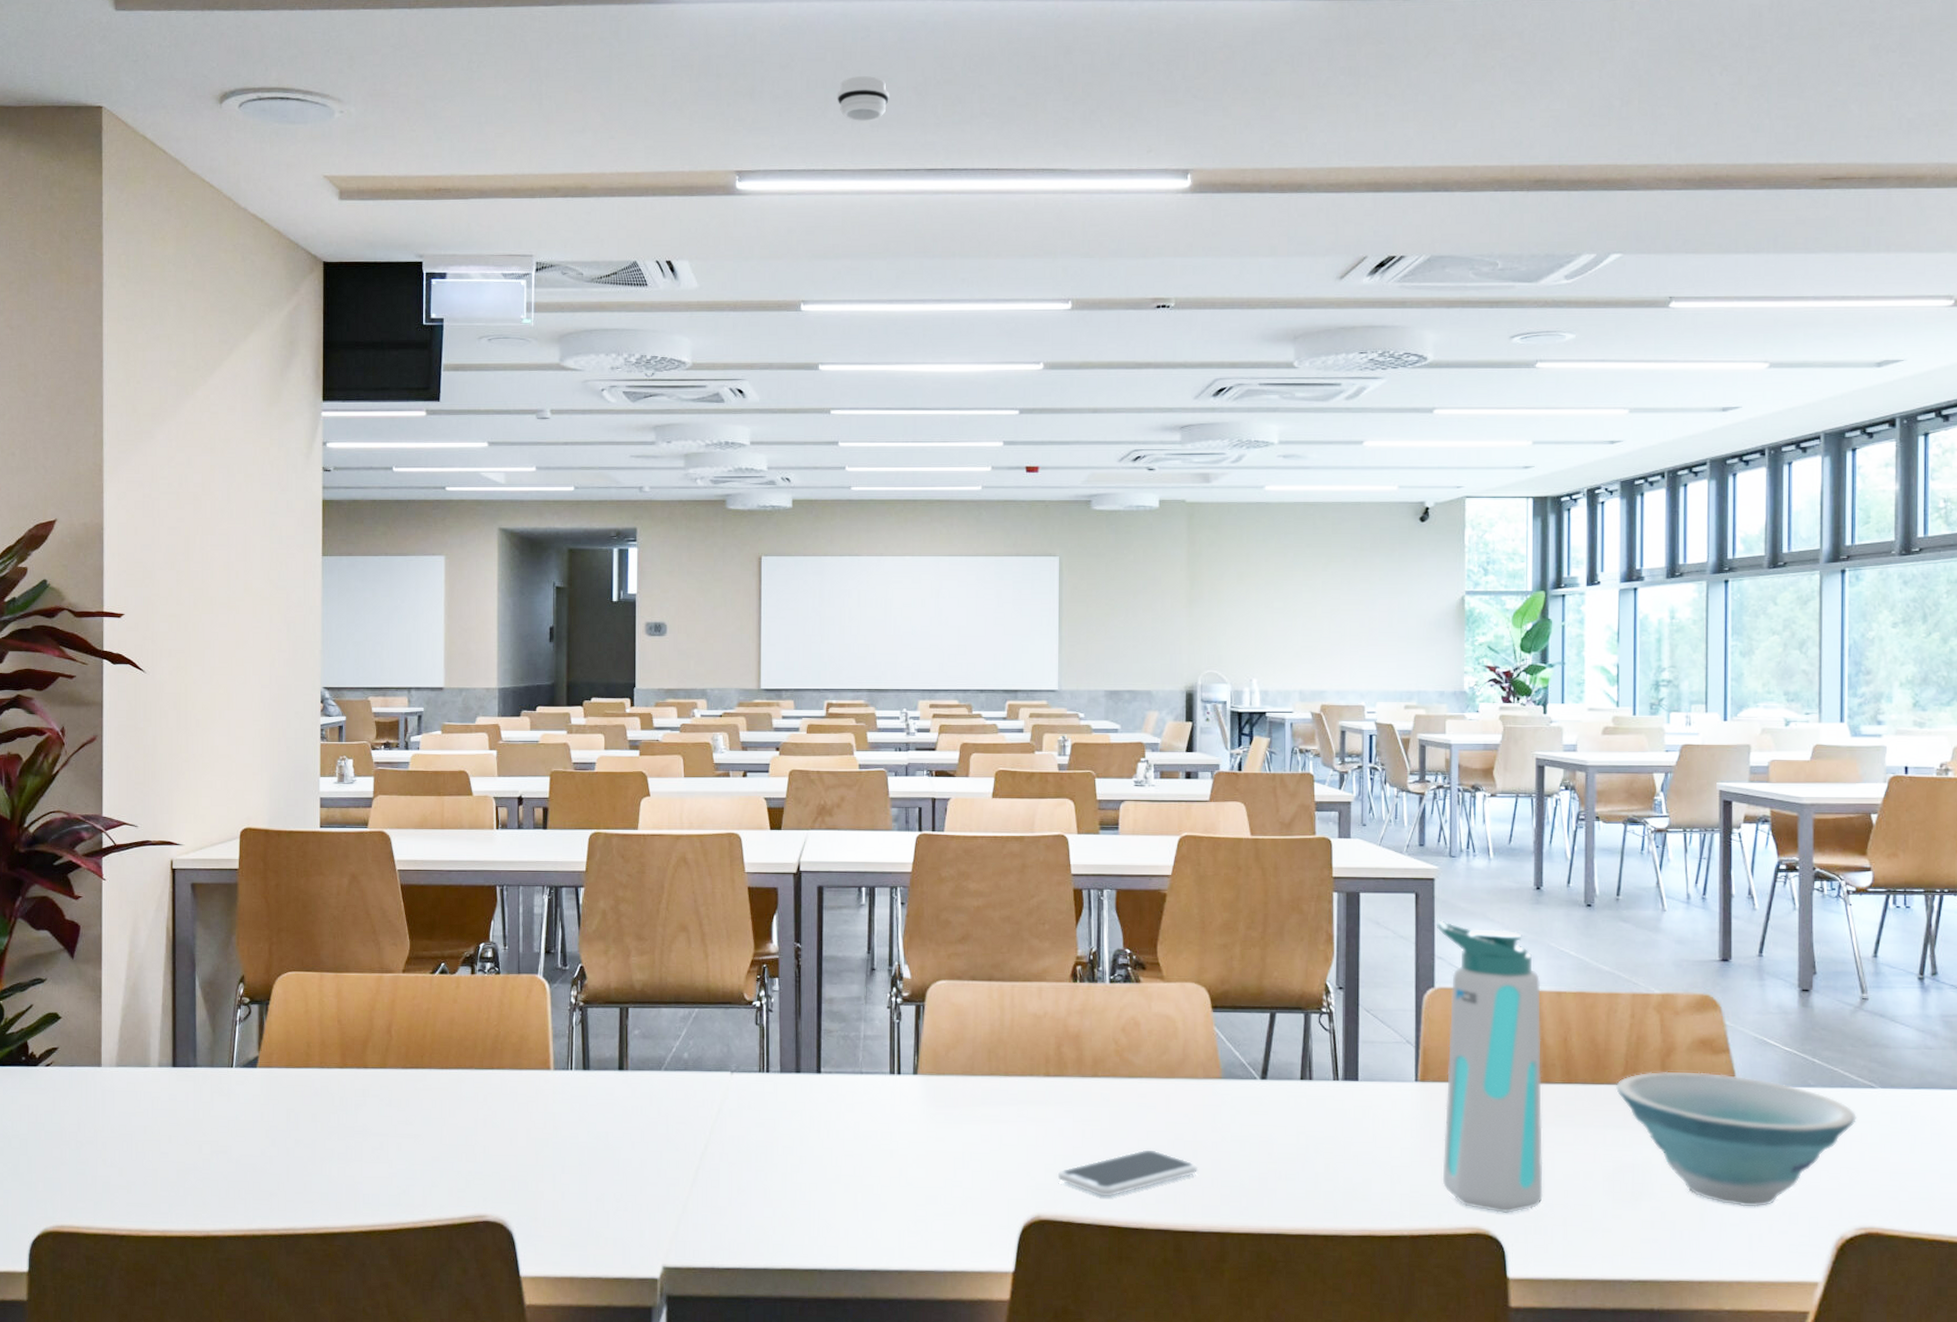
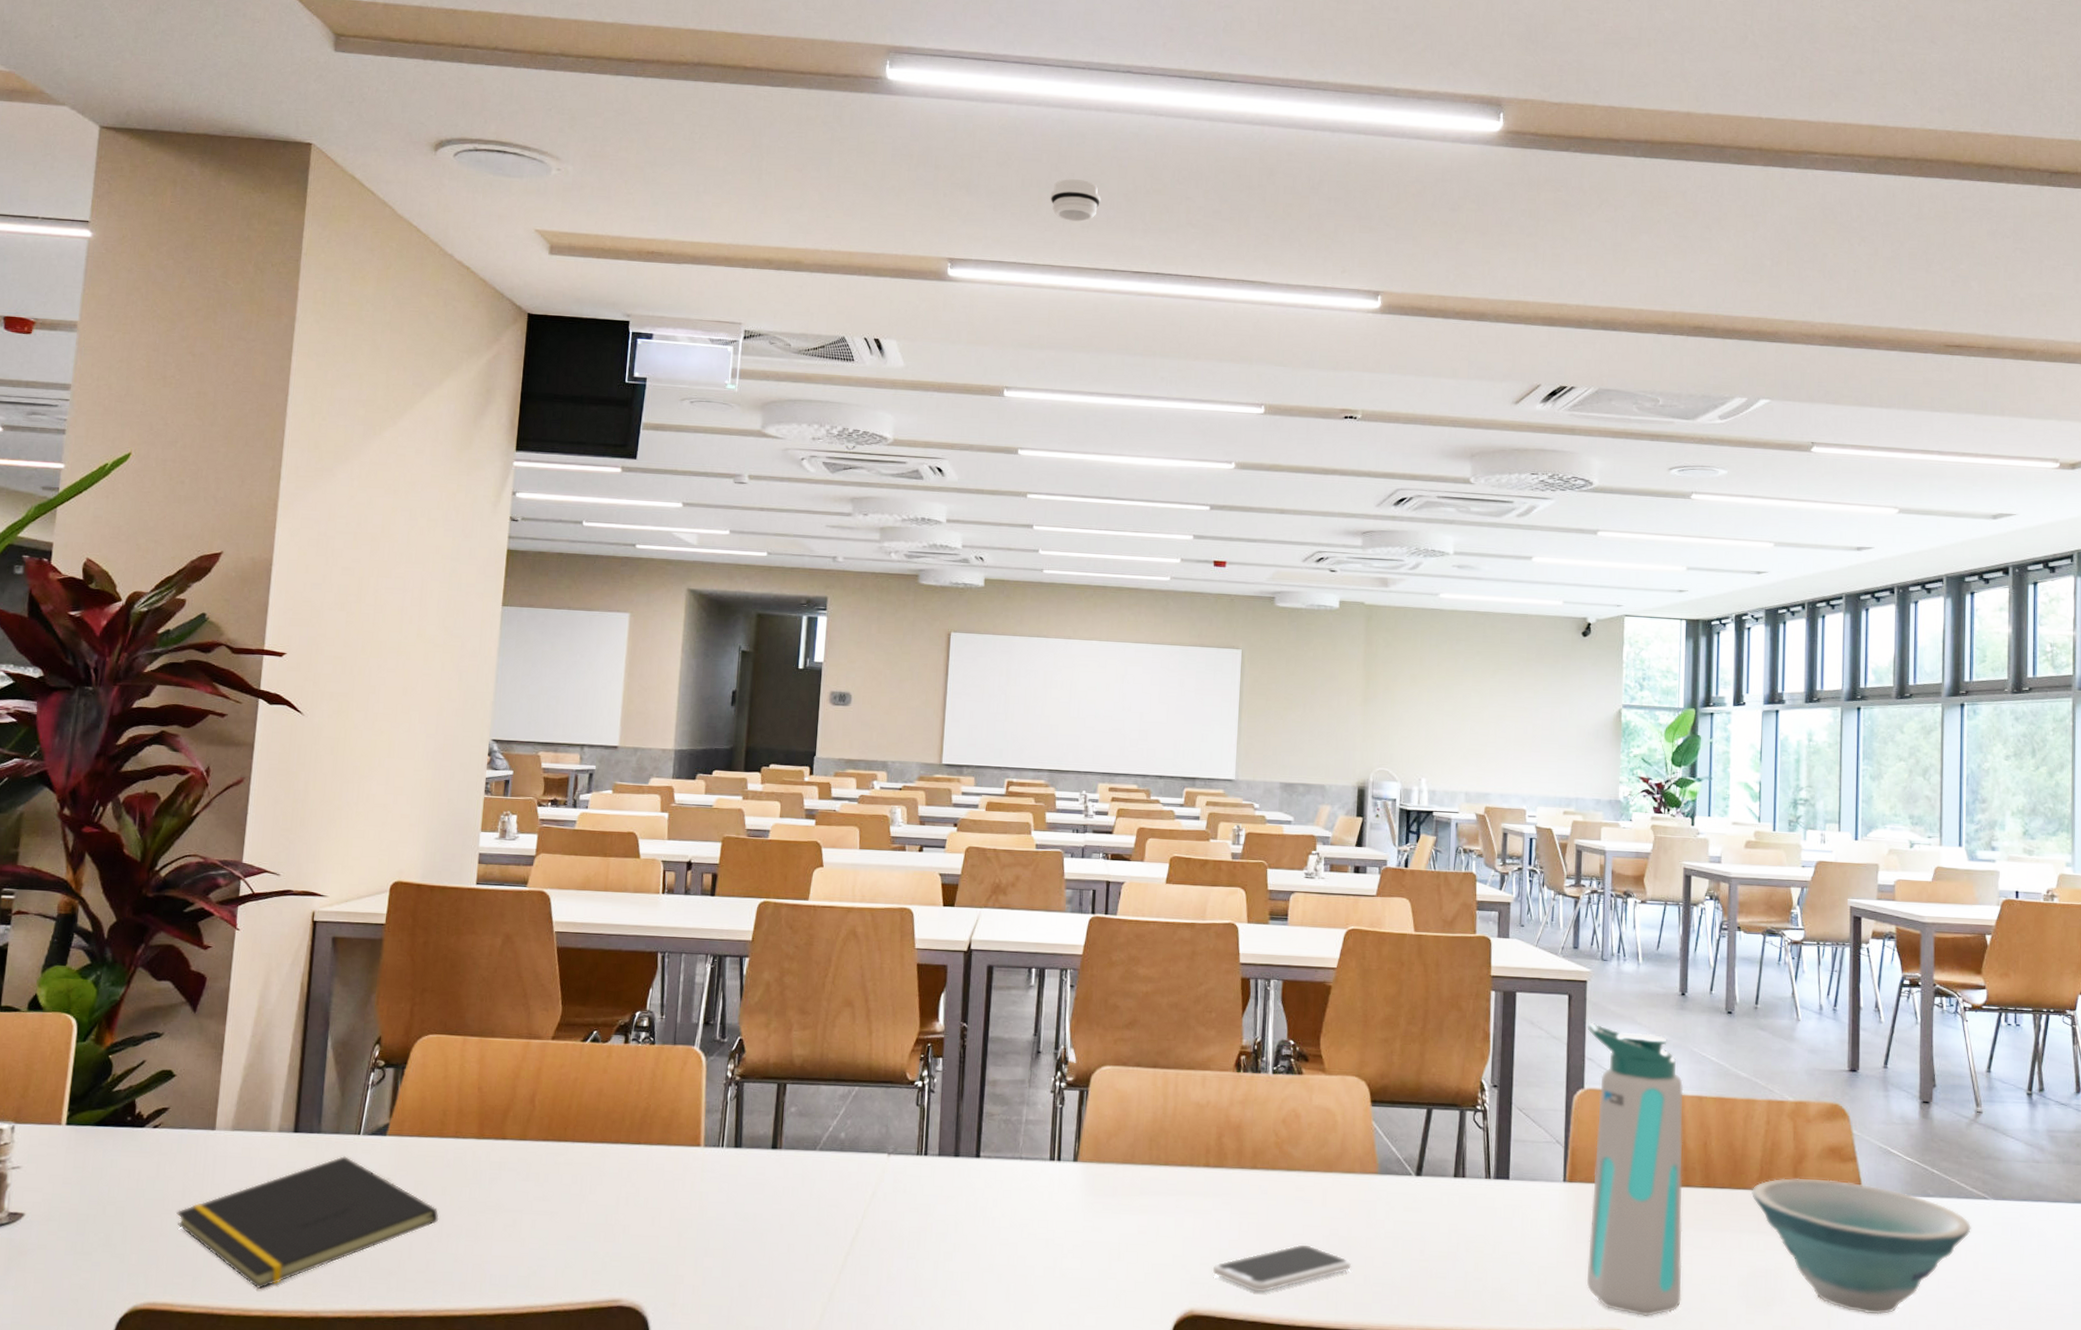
notepad: none [74,1088,312,1212] -> present [176,1156,439,1290]

